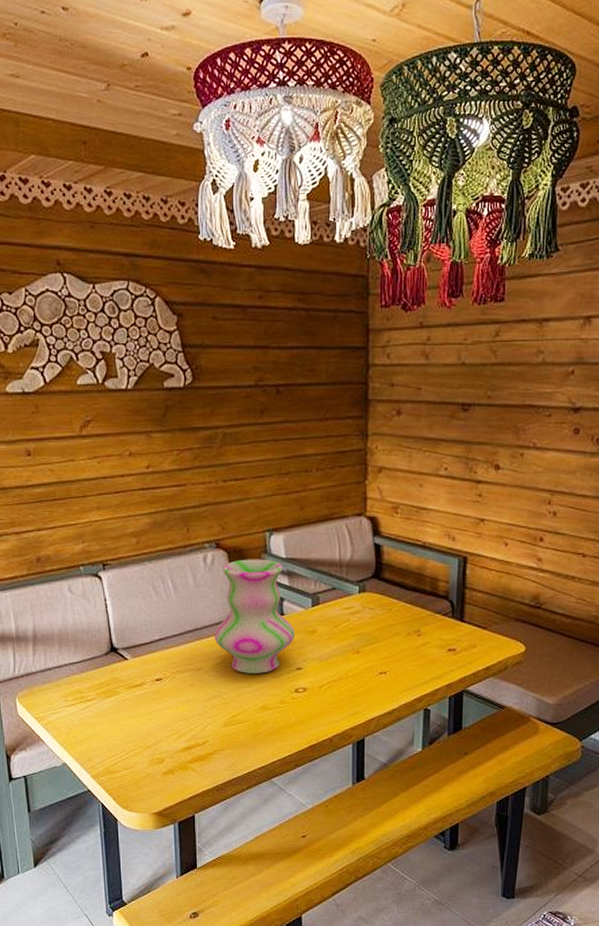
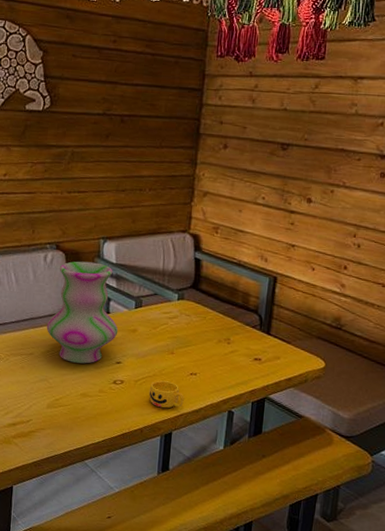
cup: none [335,683,375,713] -> present [148,380,184,409]

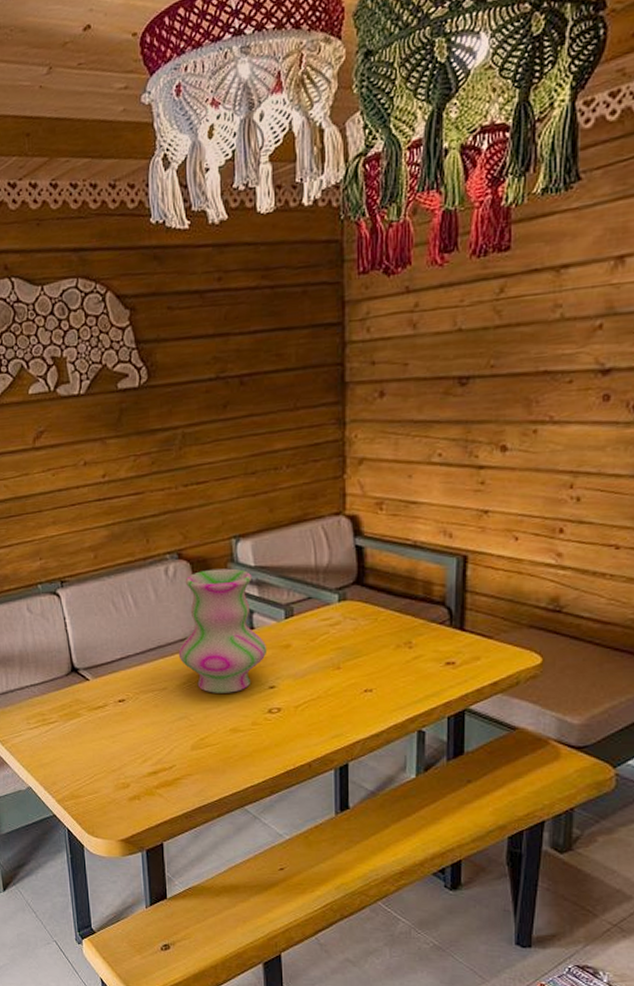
cup: present [148,380,184,409] -> none [314,703,359,736]

